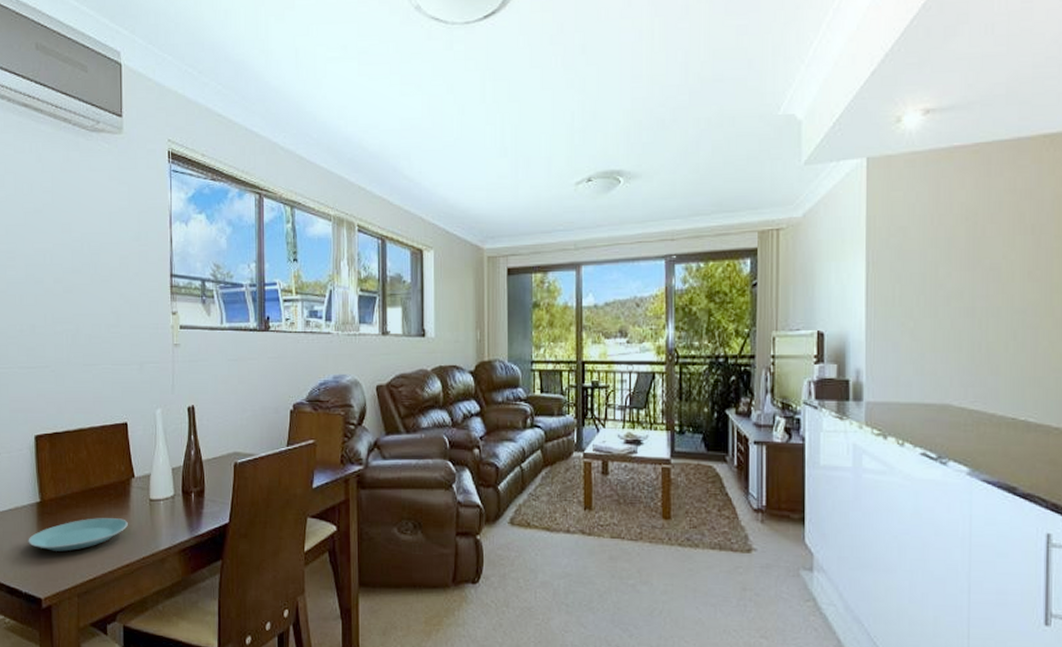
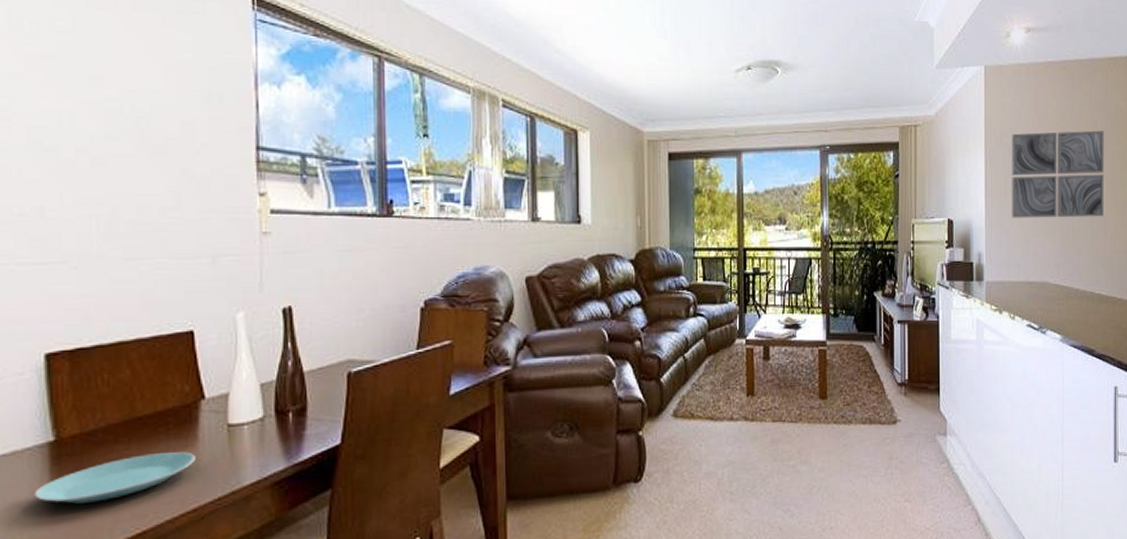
wall art: none [901,223,1035,330] -> present [1011,130,1104,218]

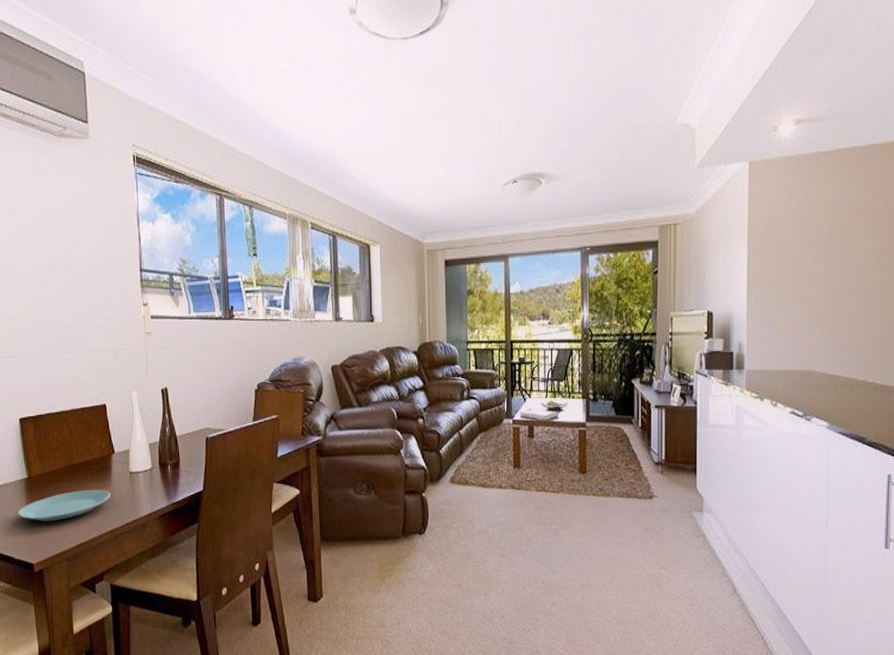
wall art: present [1011,130,1104,218] -> none [775,218,884,309]

